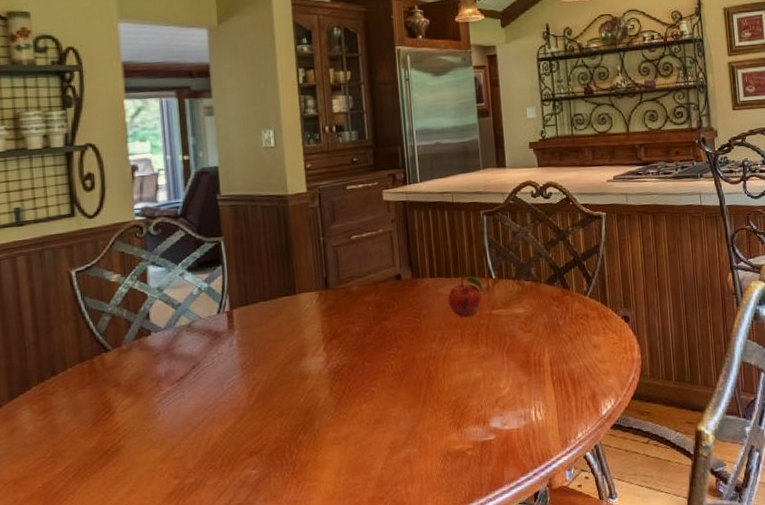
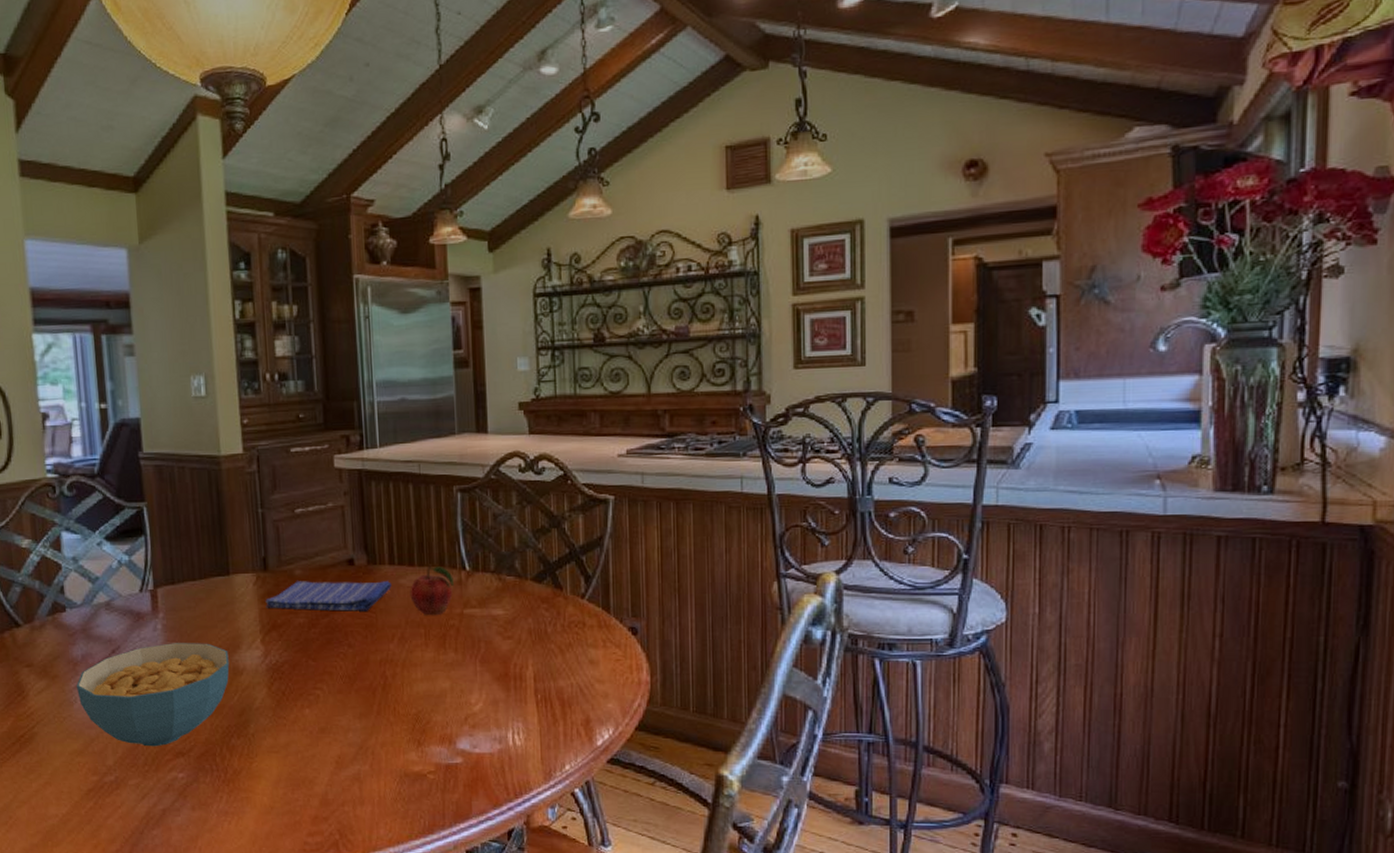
cereal bowl: none [159,354,297,449] -> present [76,643,230,747]
dish towel: none [327,291,433,320] -> present [265,581,392,611]

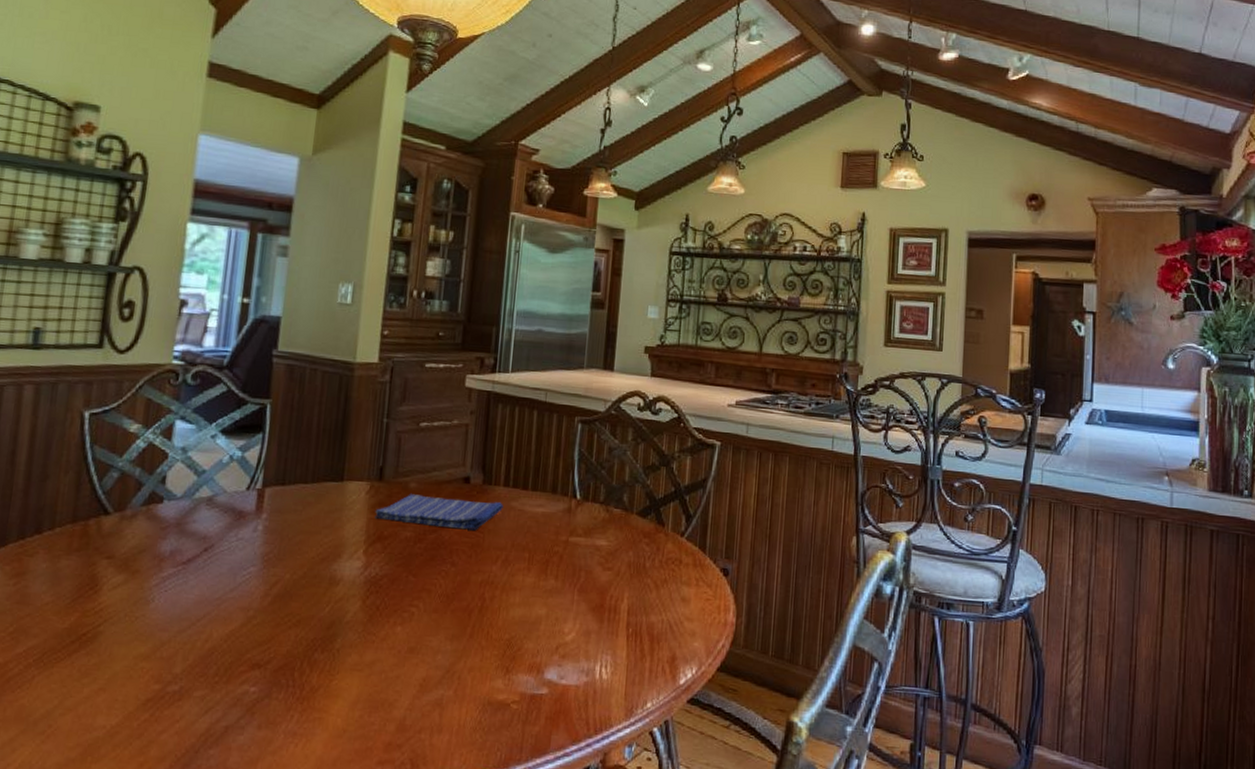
cereal bowl: present [76,643,230,747] -> none [156,546,328,656]
fruit: present [410,564,454,616] -> none [519,489,564,541]

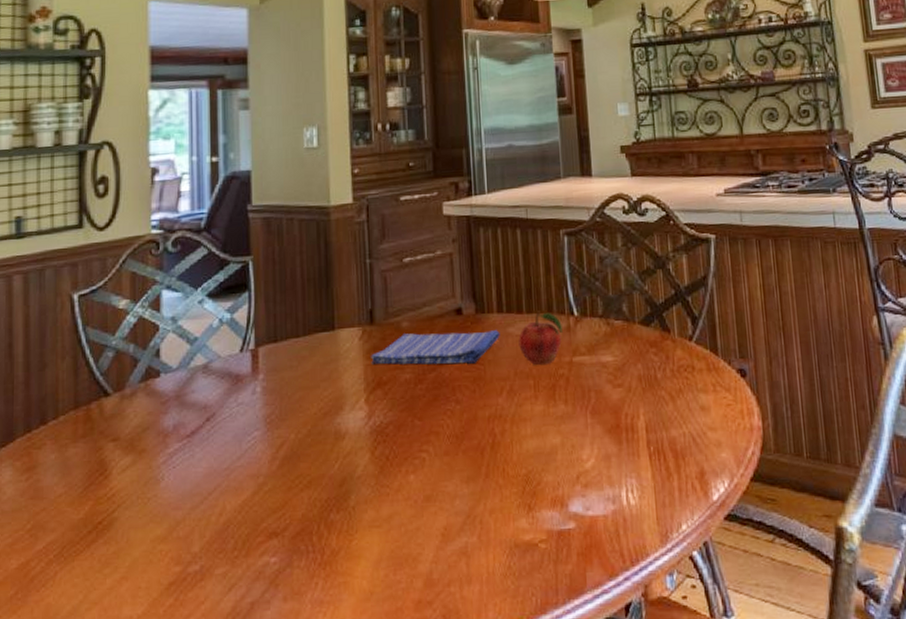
fruit: none [519,489,564,541] -> present [518,310,563,366]

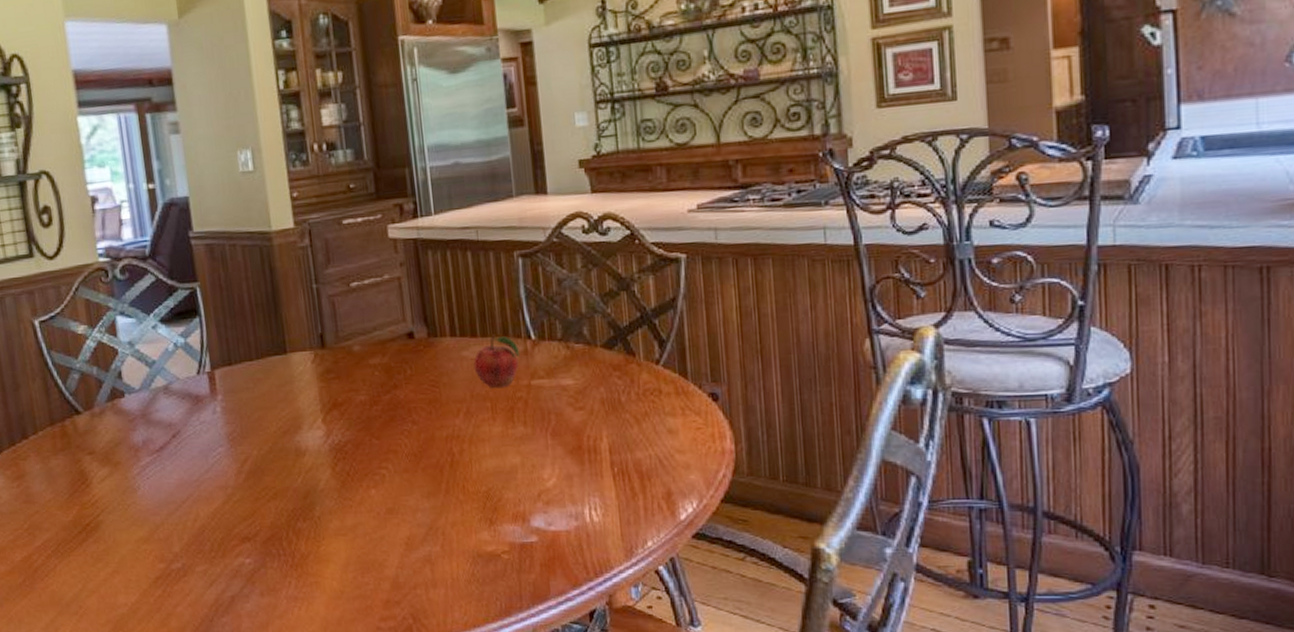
dish towel: present [371,330,500,365] -> none [324,354,454,387]

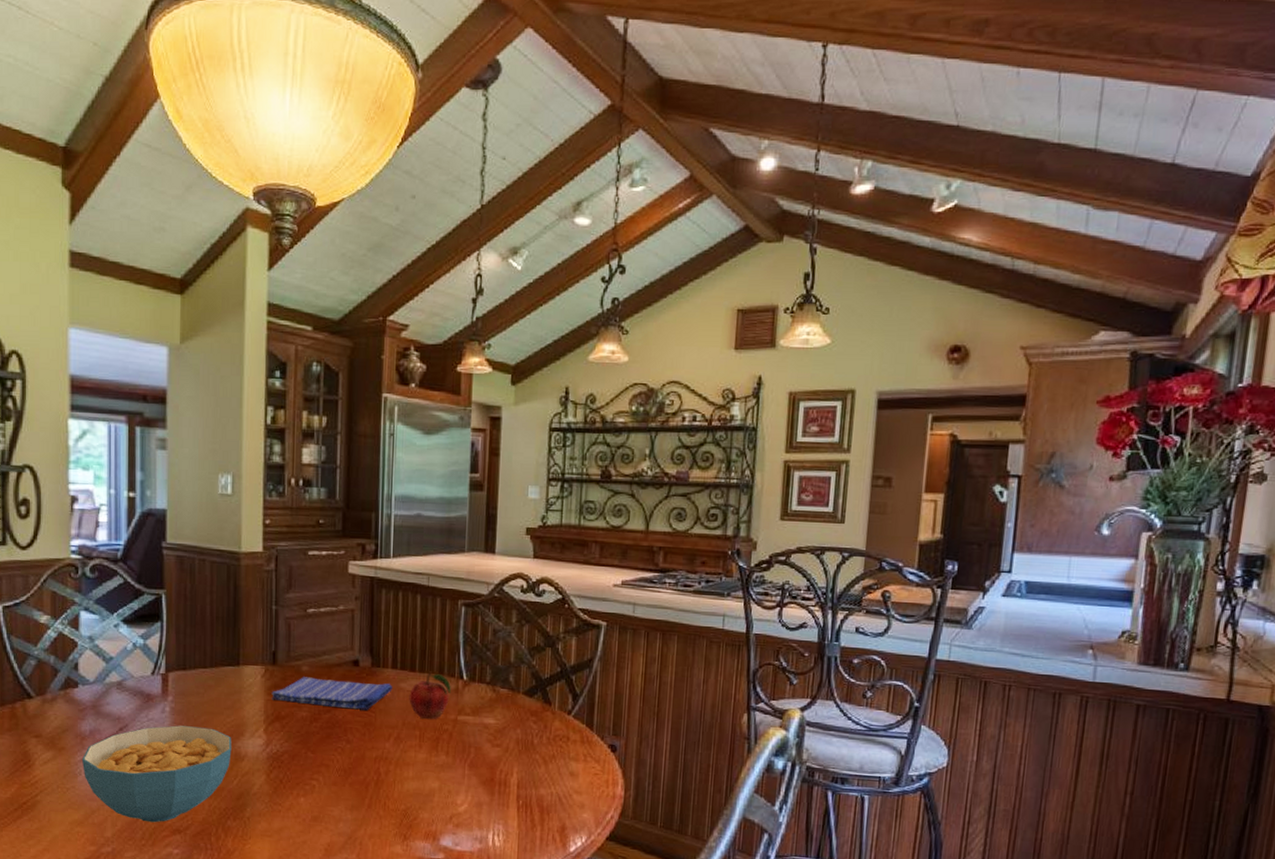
cereal bowl: none [138,424,292,532] -> present [81,725,232,823]
dish towel: none [324,354,454,387] -> present [271,677,393,710]

